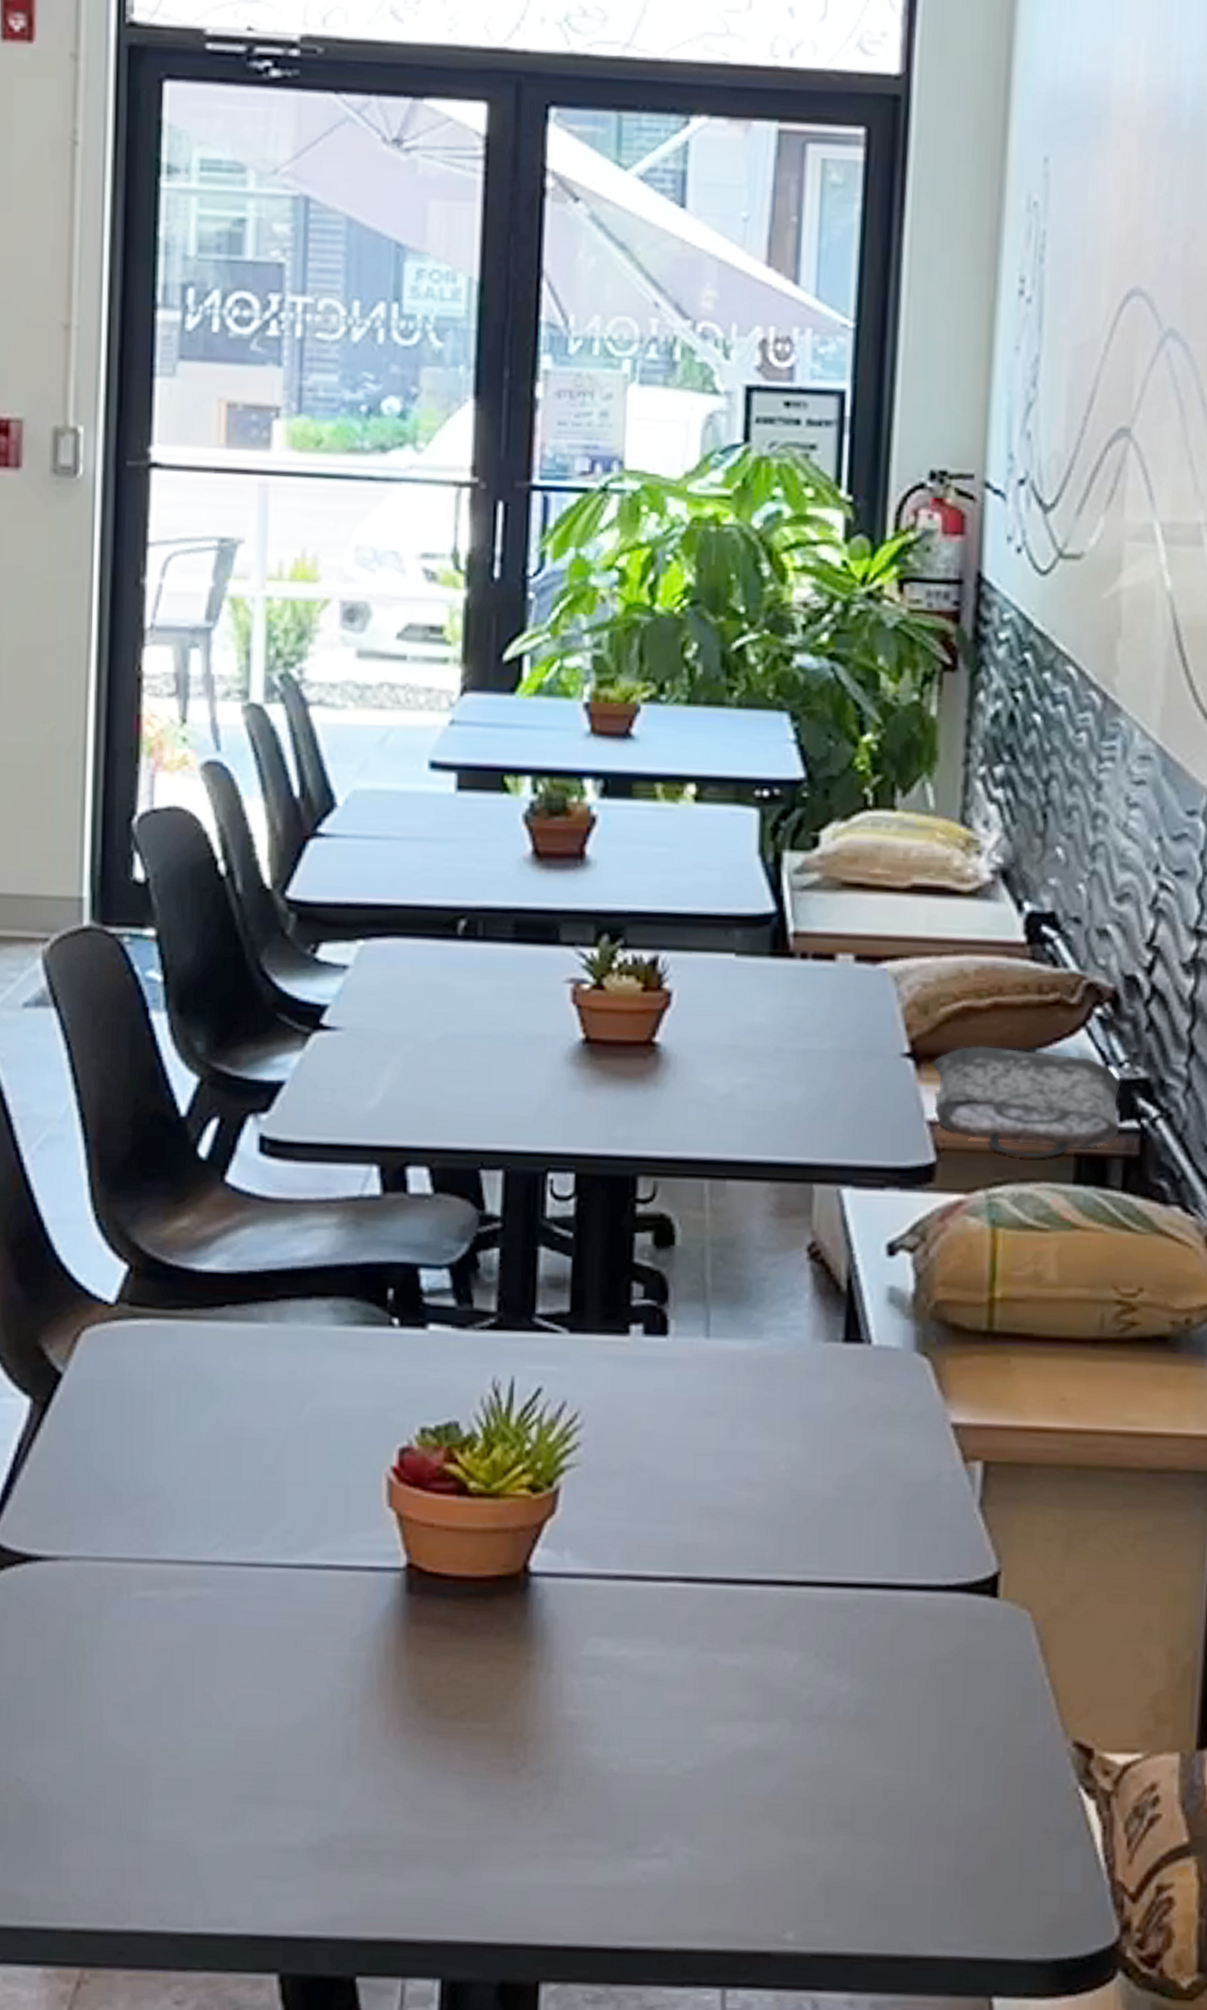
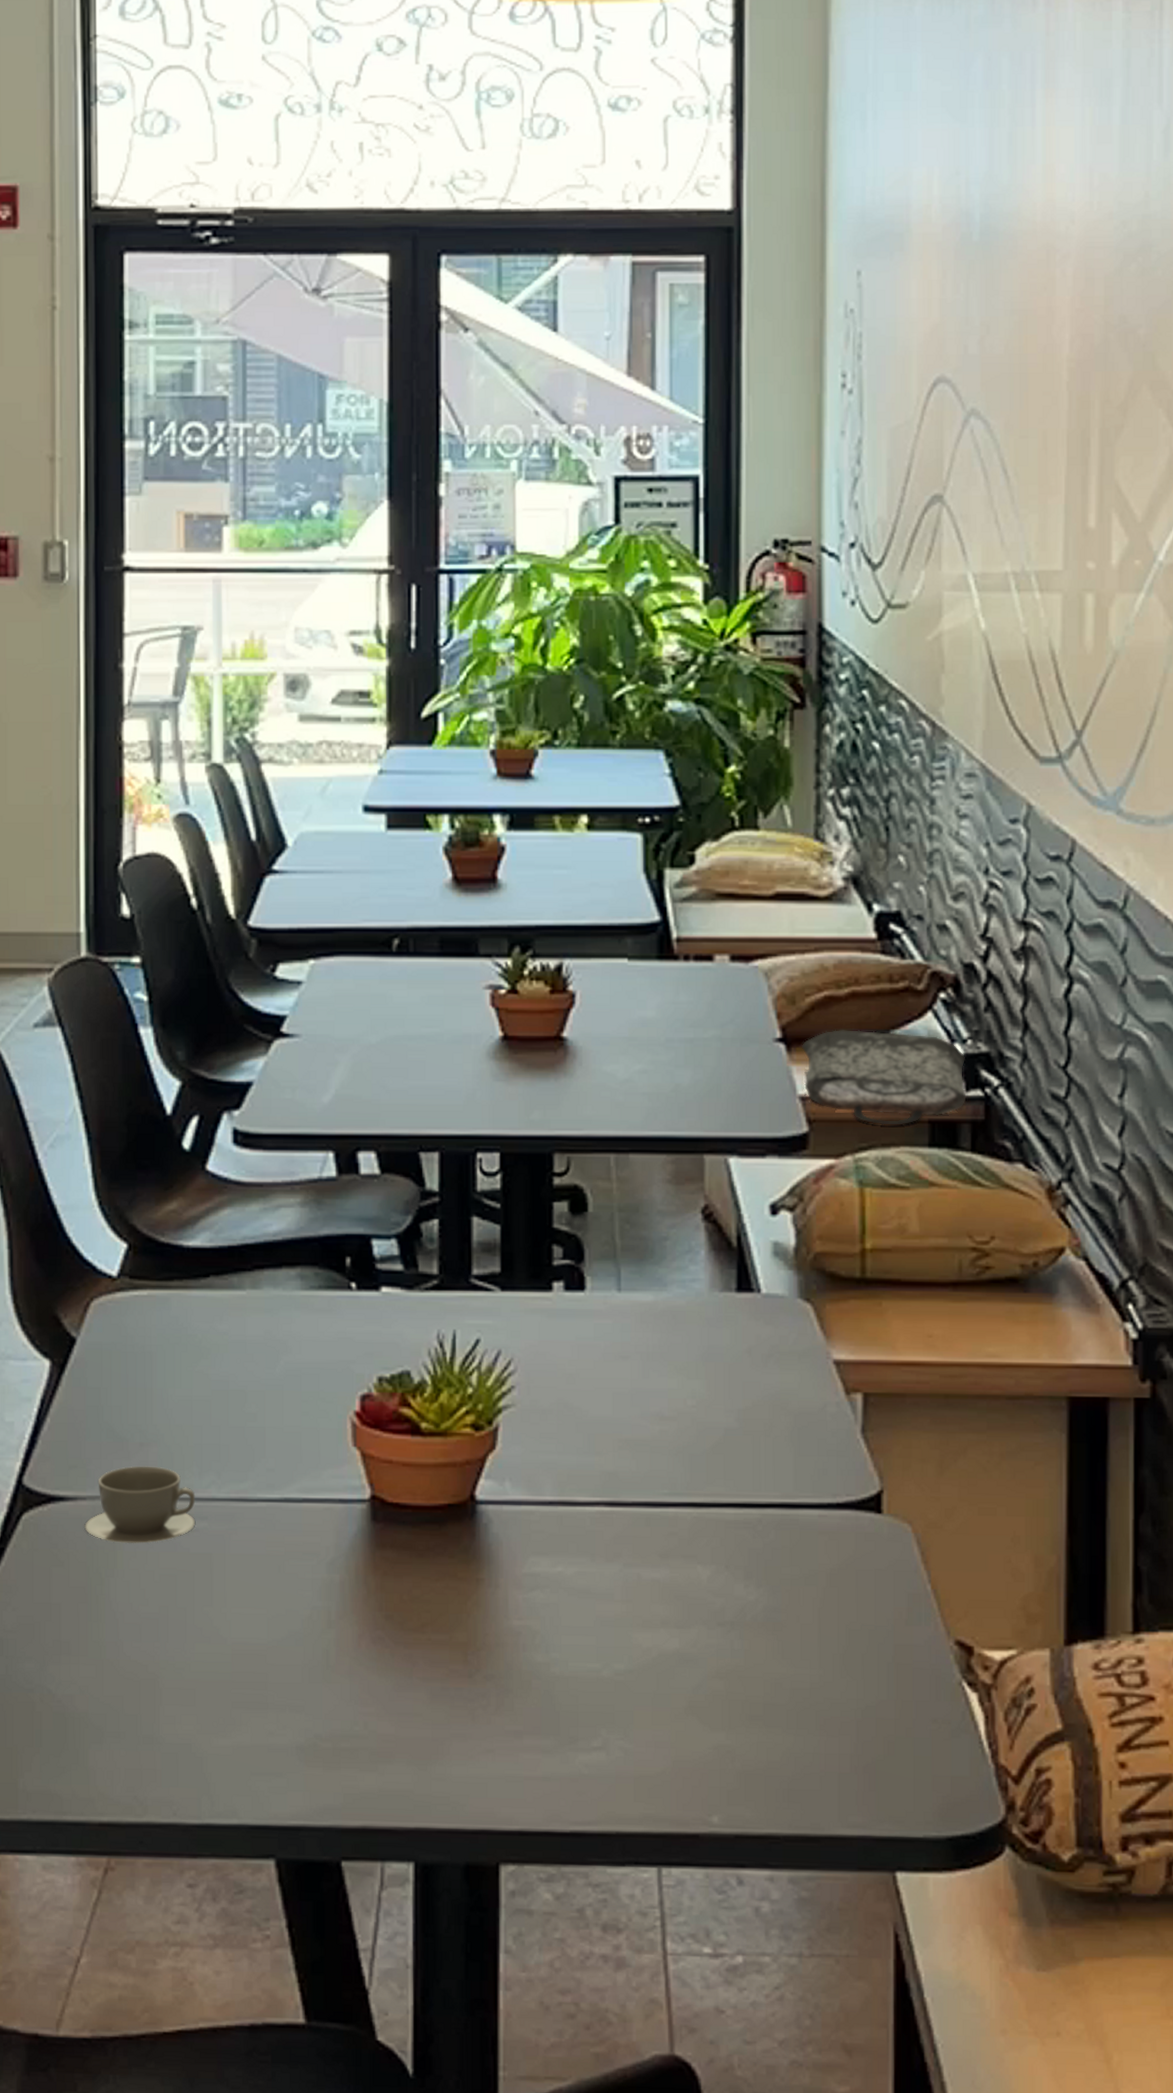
teacup: none [66,1522,199,1612] -> present [84,1466,196,1543]

